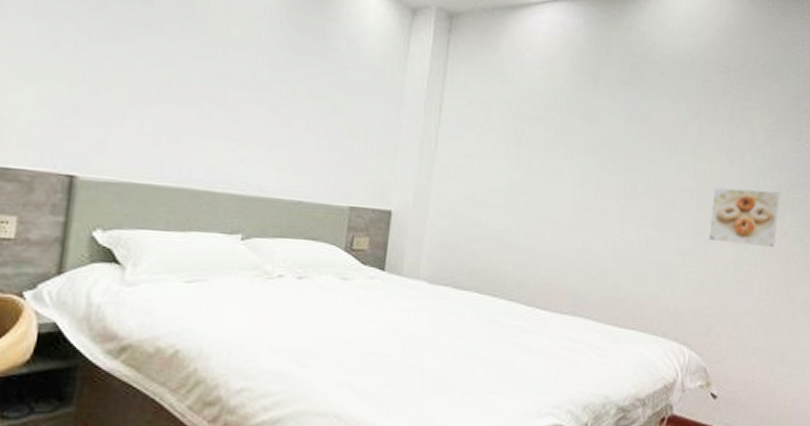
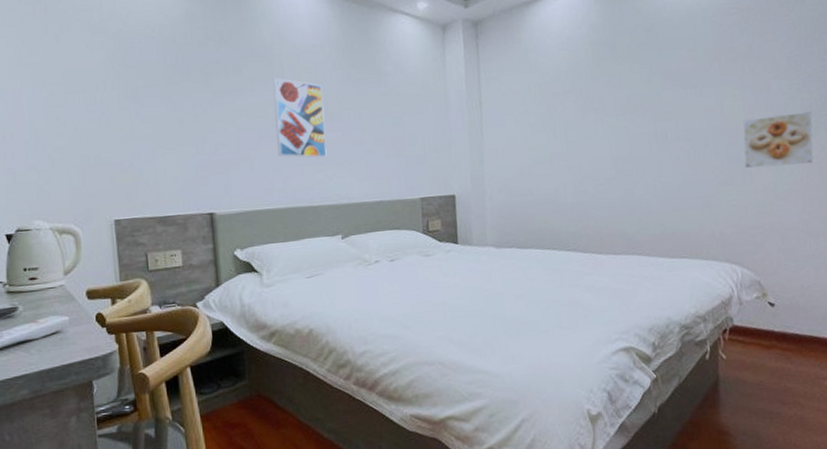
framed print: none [180,21,253,134] -> present [273,77,327,158]

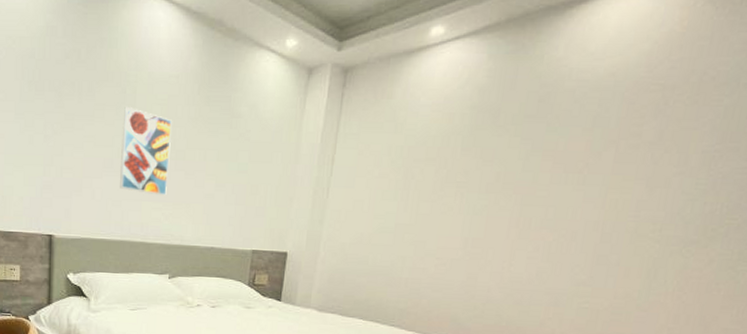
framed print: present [743,111,814,168] -> none [611,216,712,277]

